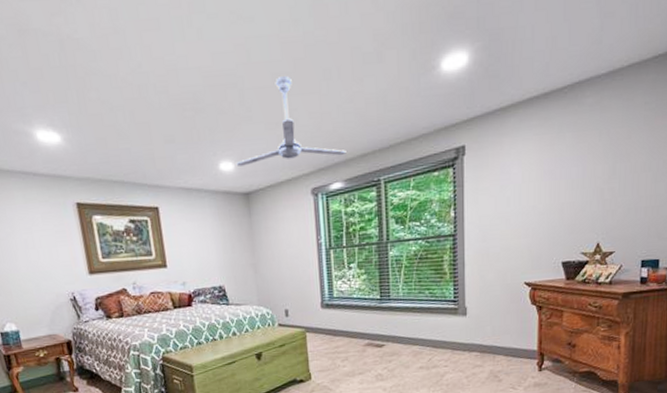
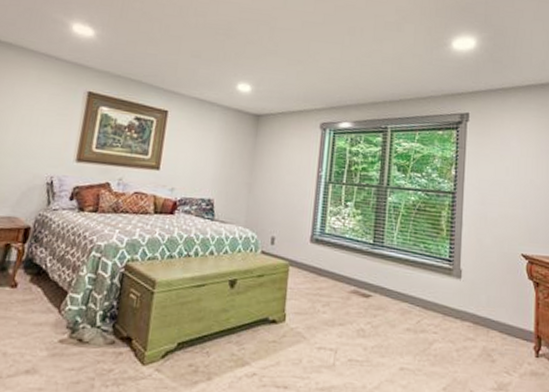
ceiling fan: present [236,76,347,166] -> none [253,25,359,100]

